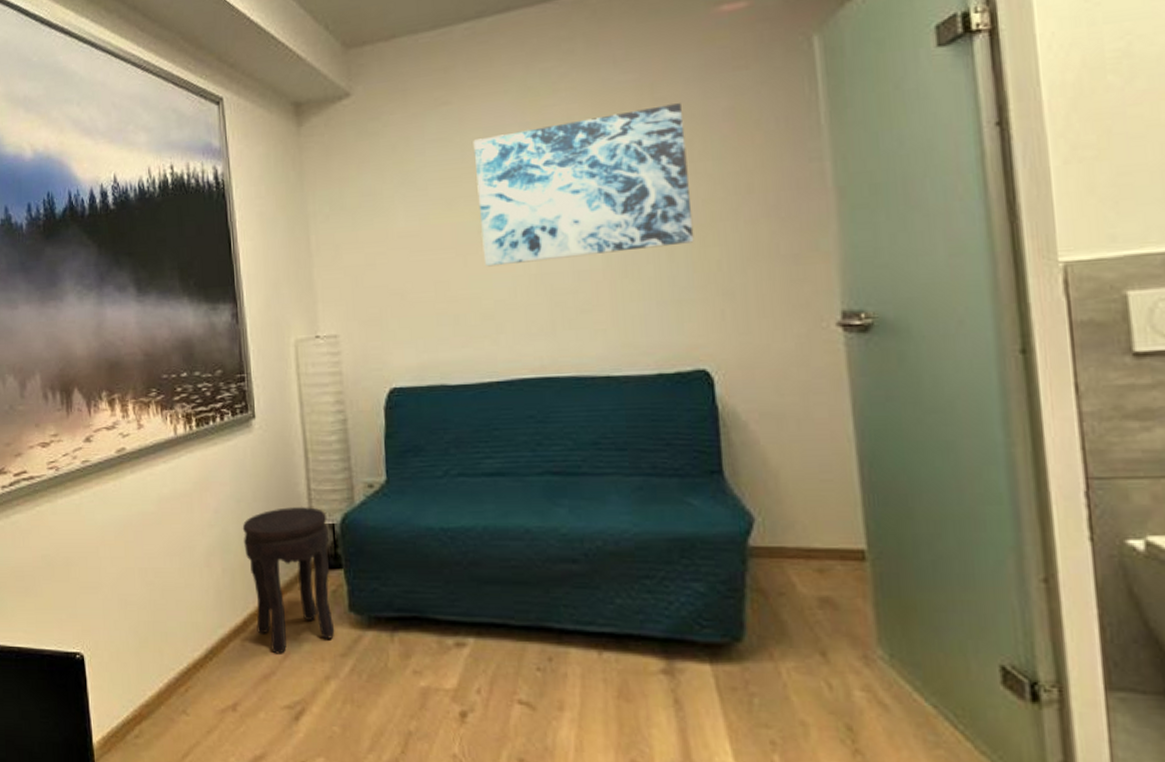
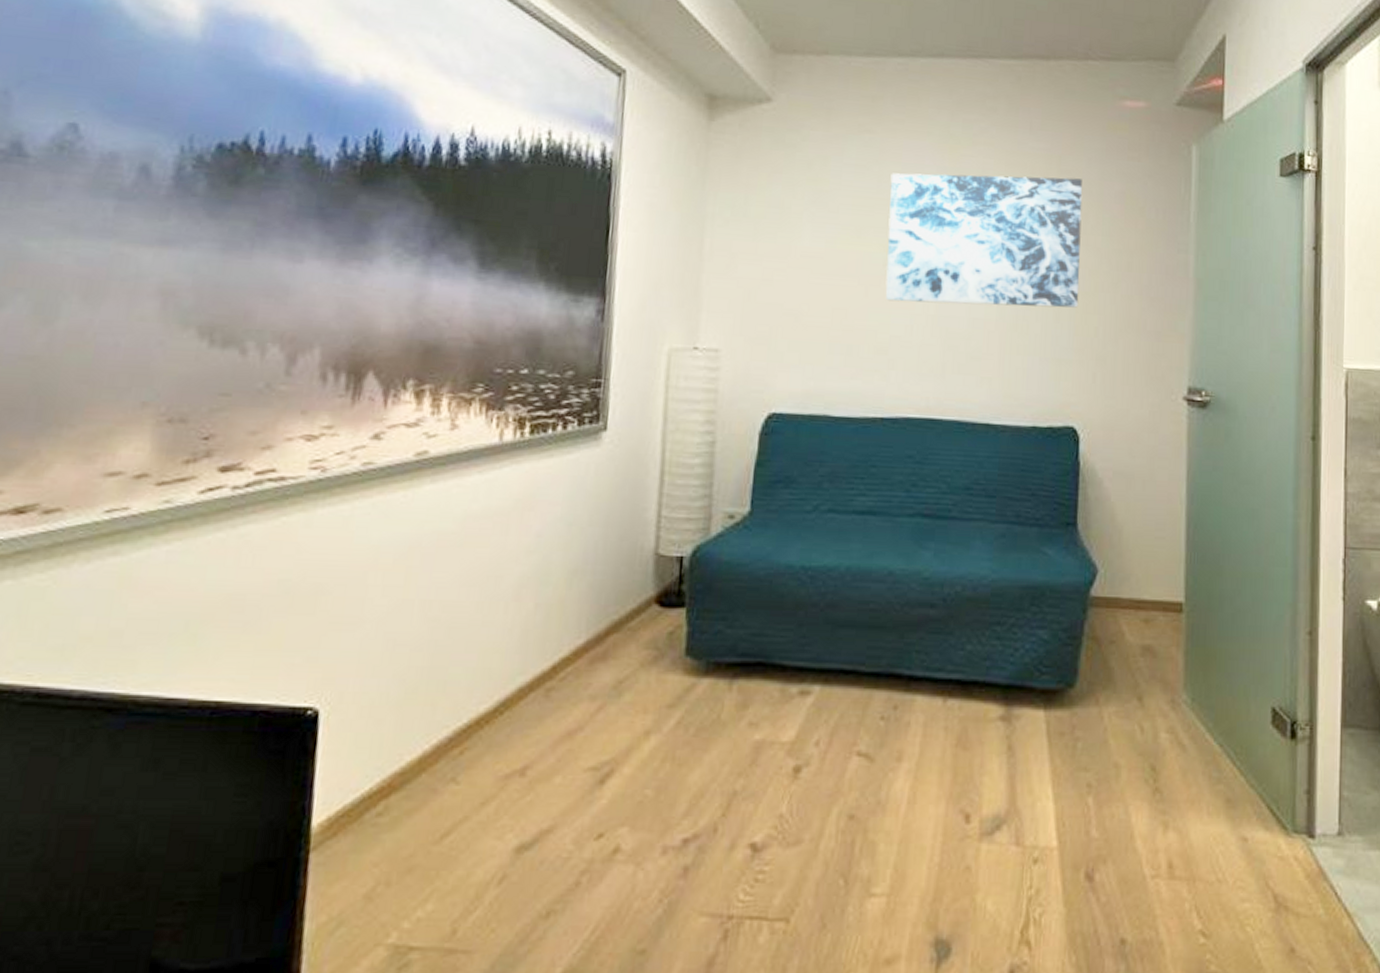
side table: present [242,506,335,654] -> none [568,534,676,706]

